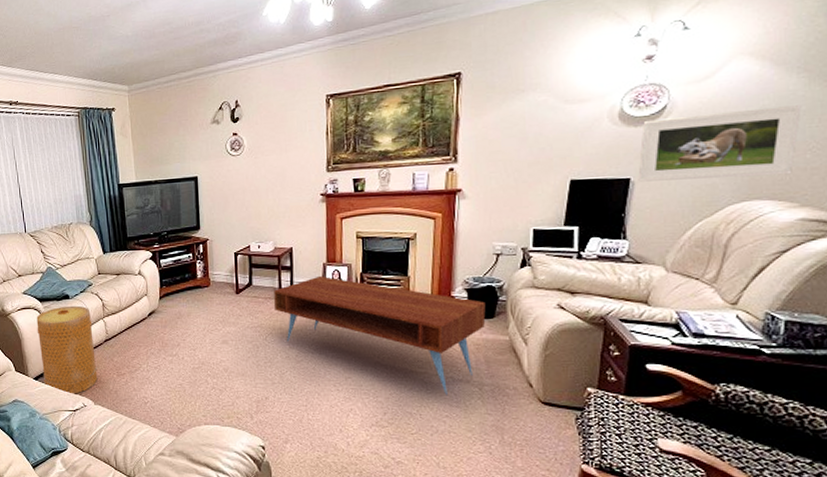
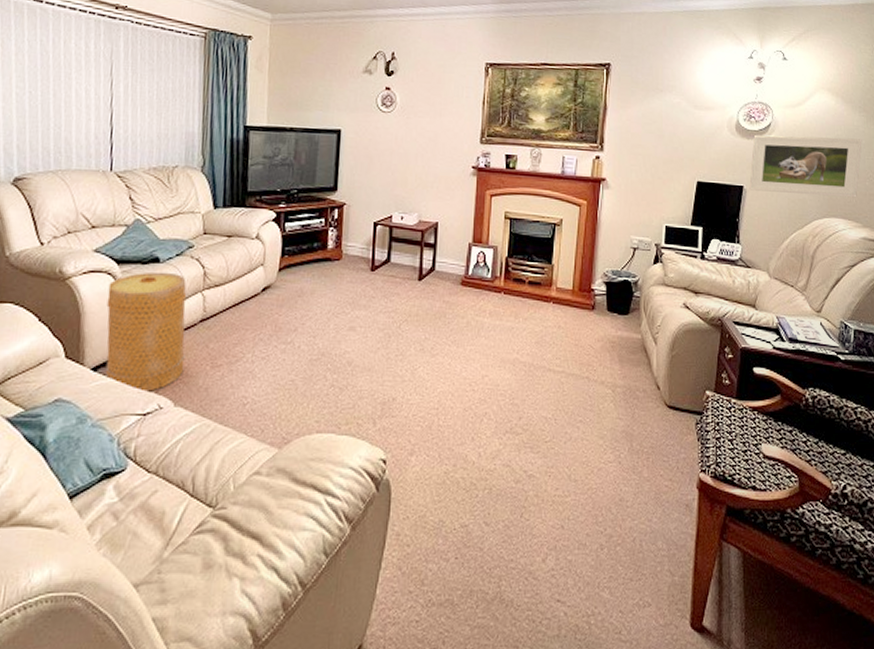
coffee table: present [274,275,486,396] -> none [413,256,622,399]

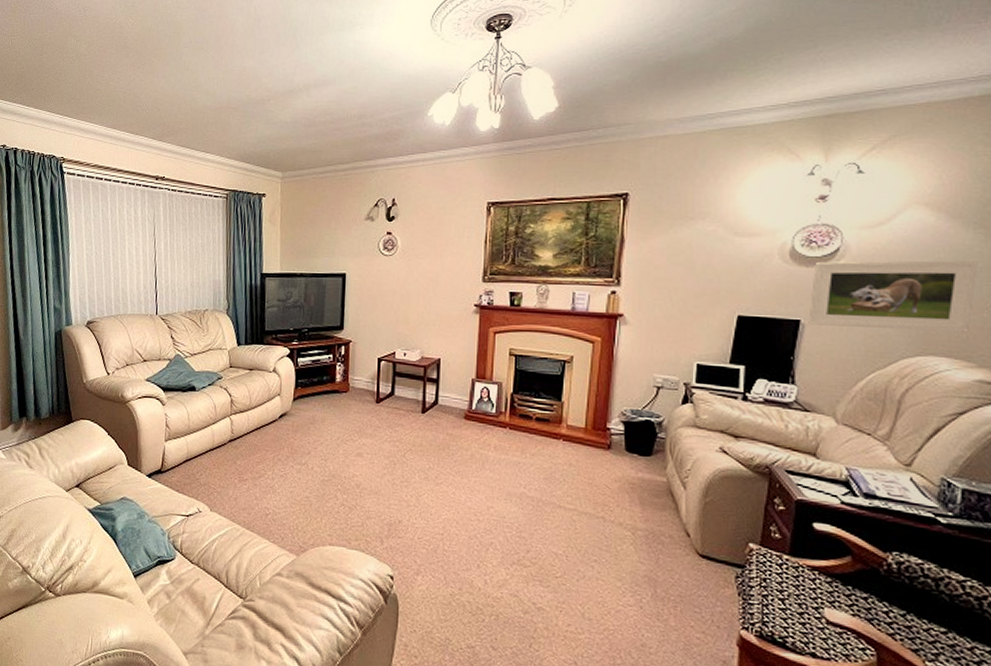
basket: present [105,271,187,393] -> none [156,398,218,498]

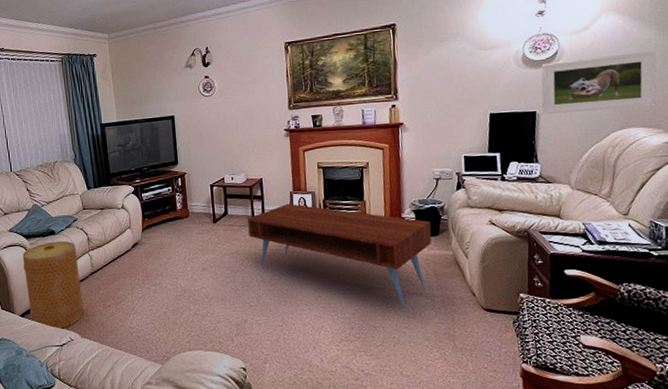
basket: none [156,398,218,498] -> present [22,240,84,331]
coffee table: none [416,392,643,538] -> present [248,203,432,309]

